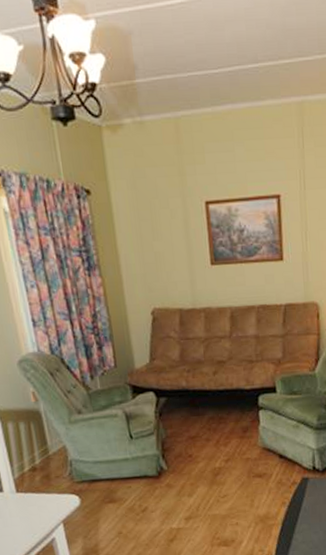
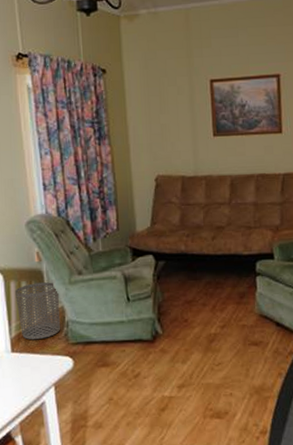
waste bin: none [14,422,65,480] -> present [15,282,61,340]

